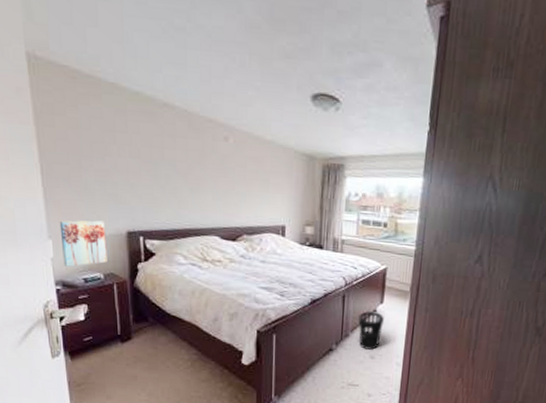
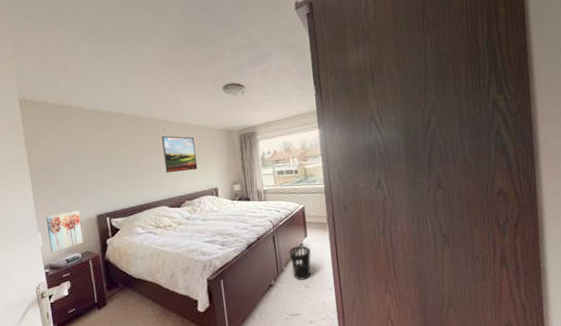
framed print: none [222,147,265,199] -> present [162,136,198,173]

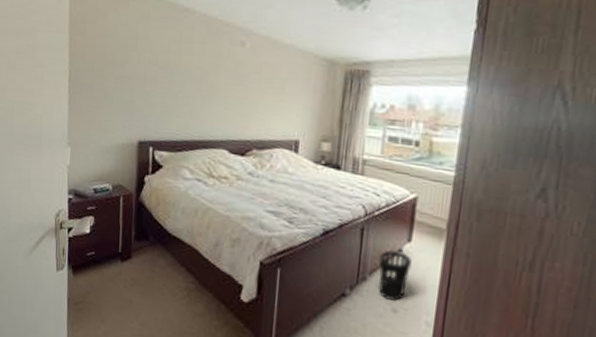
wall art: present [46,210,83,252] -> none [78,127,119,176]
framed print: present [162,136,198,173] -> none [234,52,282,109]

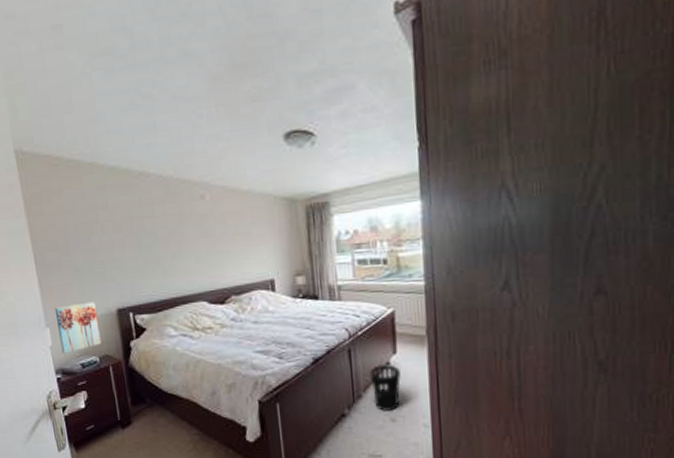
wall art: none [78,127,119,176] -> present [54,301,102,354]

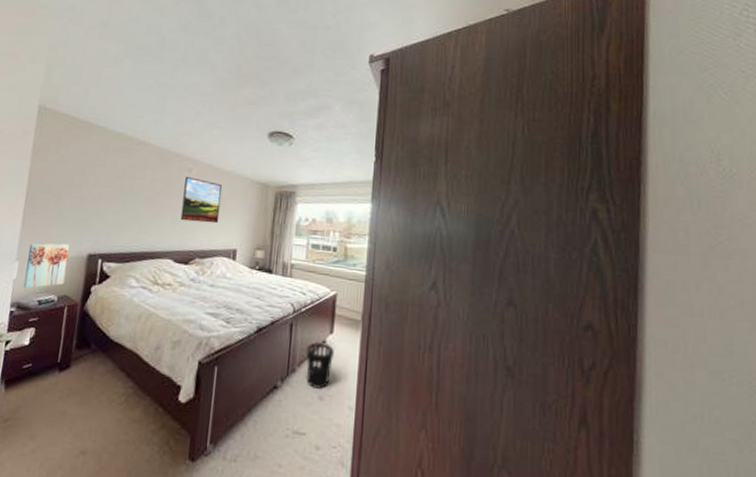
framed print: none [199,205,248,257] -> present [180,177,223,224]

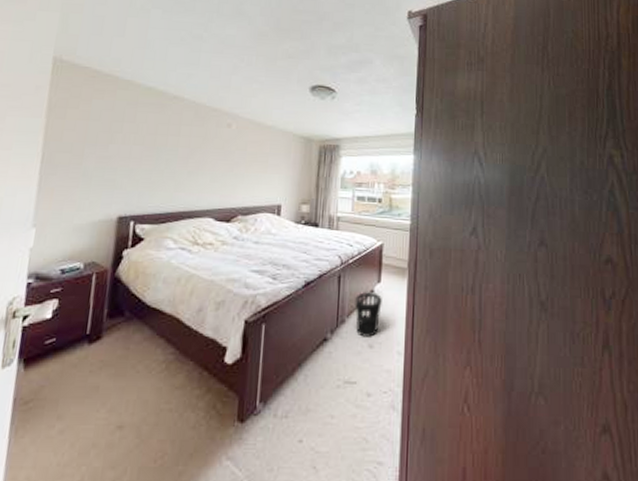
wall art: present [23,243,70,289] -> none [42,206,97,257]
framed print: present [180,177,223,224] -> none [220,132,265,179]

